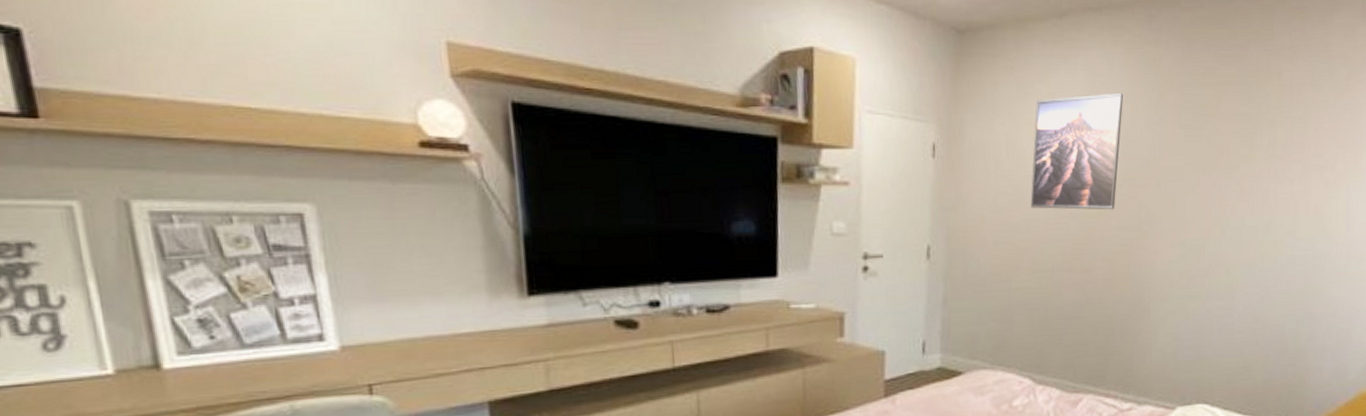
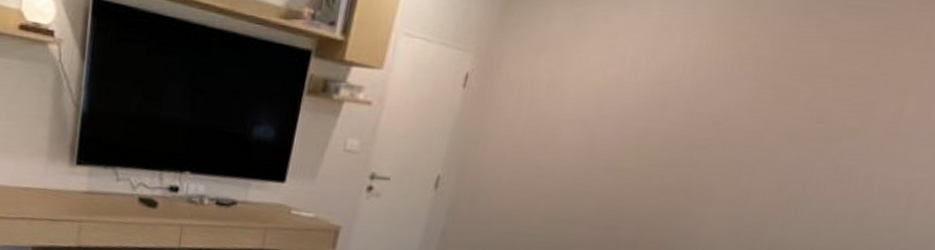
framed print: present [1030,93,1124,210] -> none [560,38,705,169]

